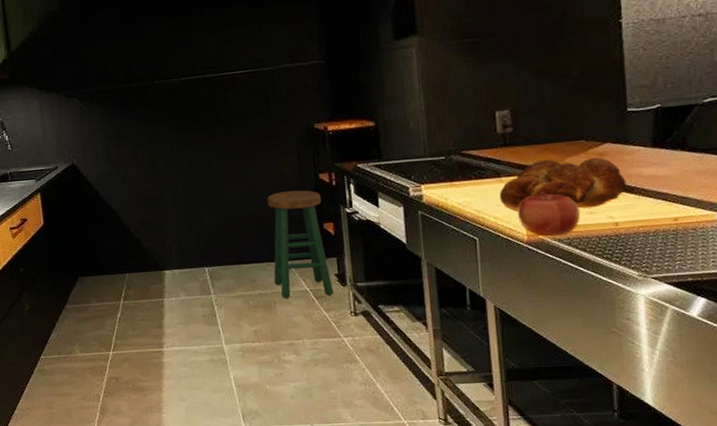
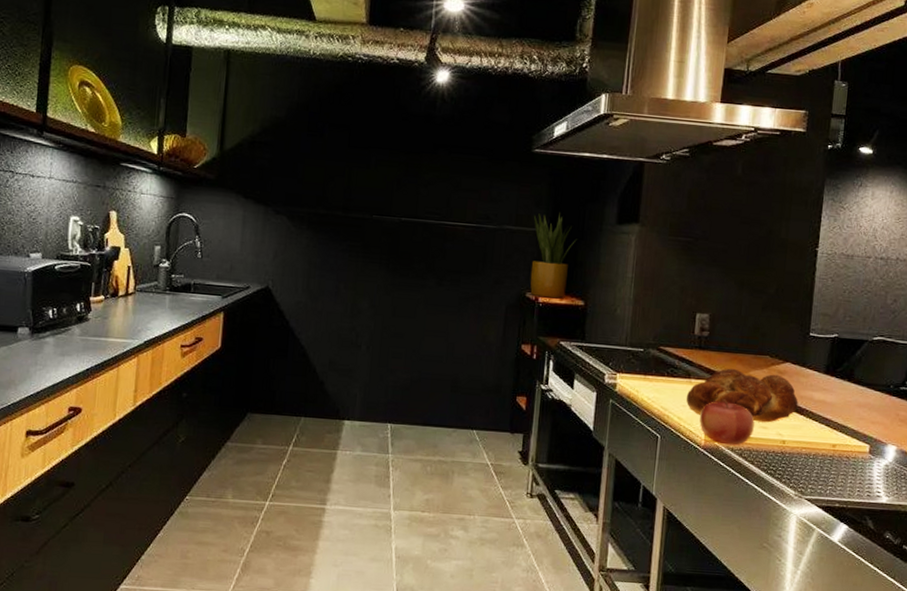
stool: present [267,190,333,298] -> none [456,356,519,473]
planter: none [307,41,356,126] -> present [530,213,577,299]

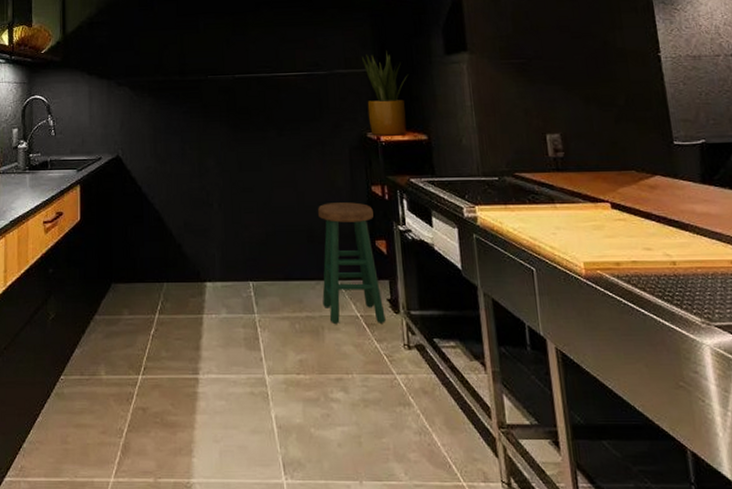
stool: none [456,356,519,473] -> present [318,202,386,324]
bread loaf: present [686,368,798,423] -> none [554,188,680,244]
fruit: present [699,399,755,446] -> none [573,222,637,272]

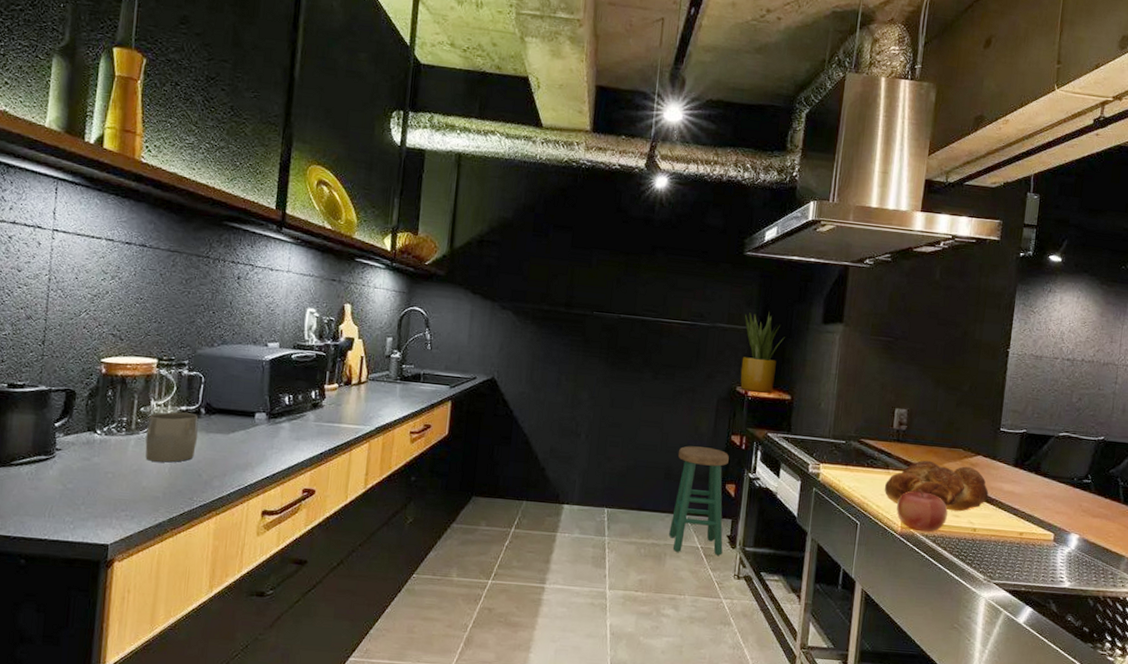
bread loaf: none [554,188,680,244] -> present [884,460,989,512]
fruit: none [573,222,637,272] -> present [896,489,948,533]

